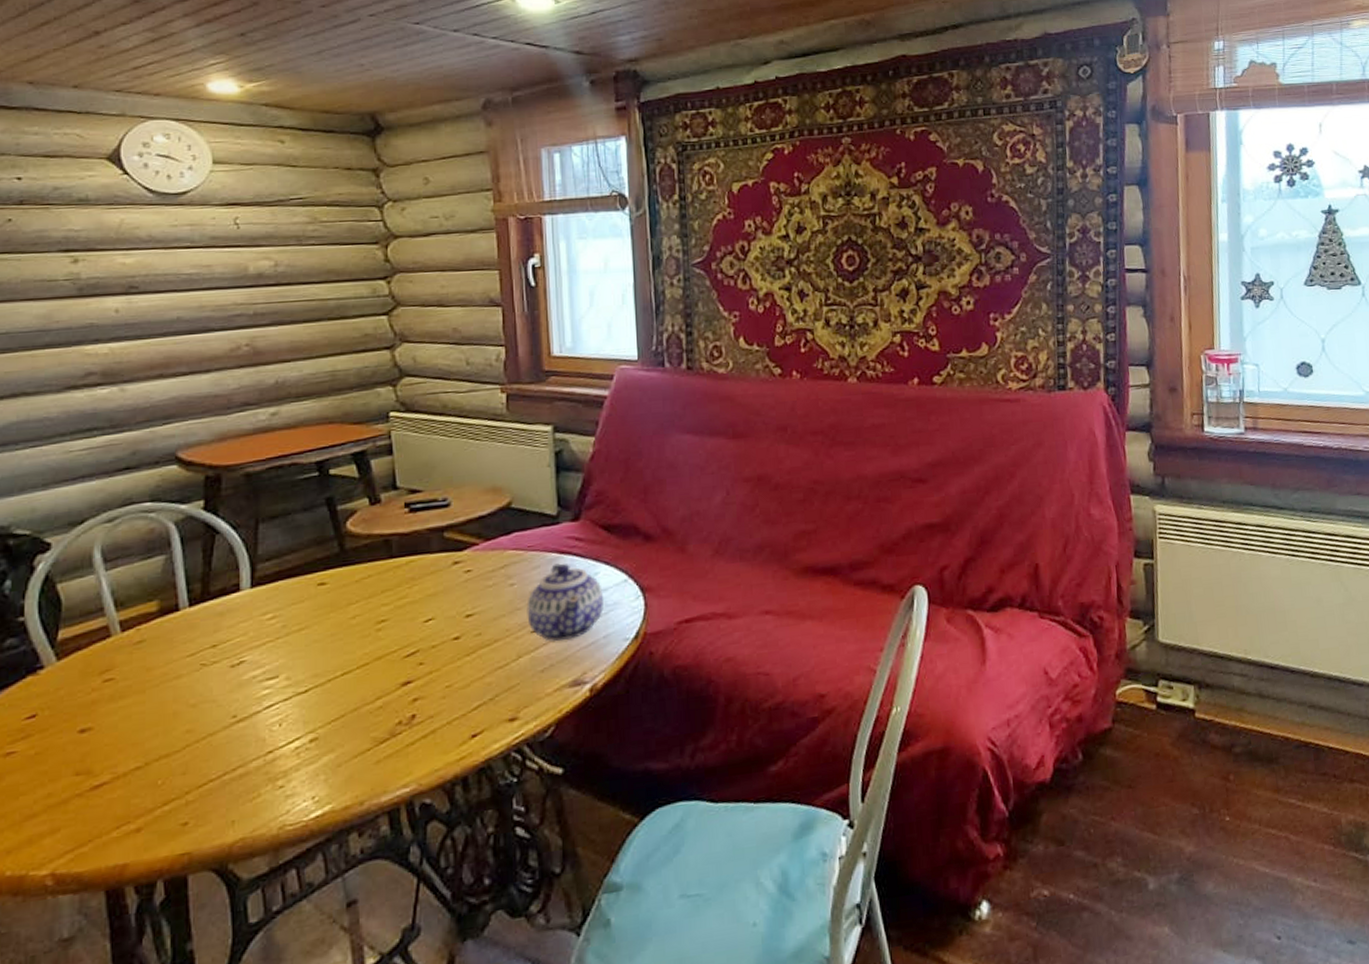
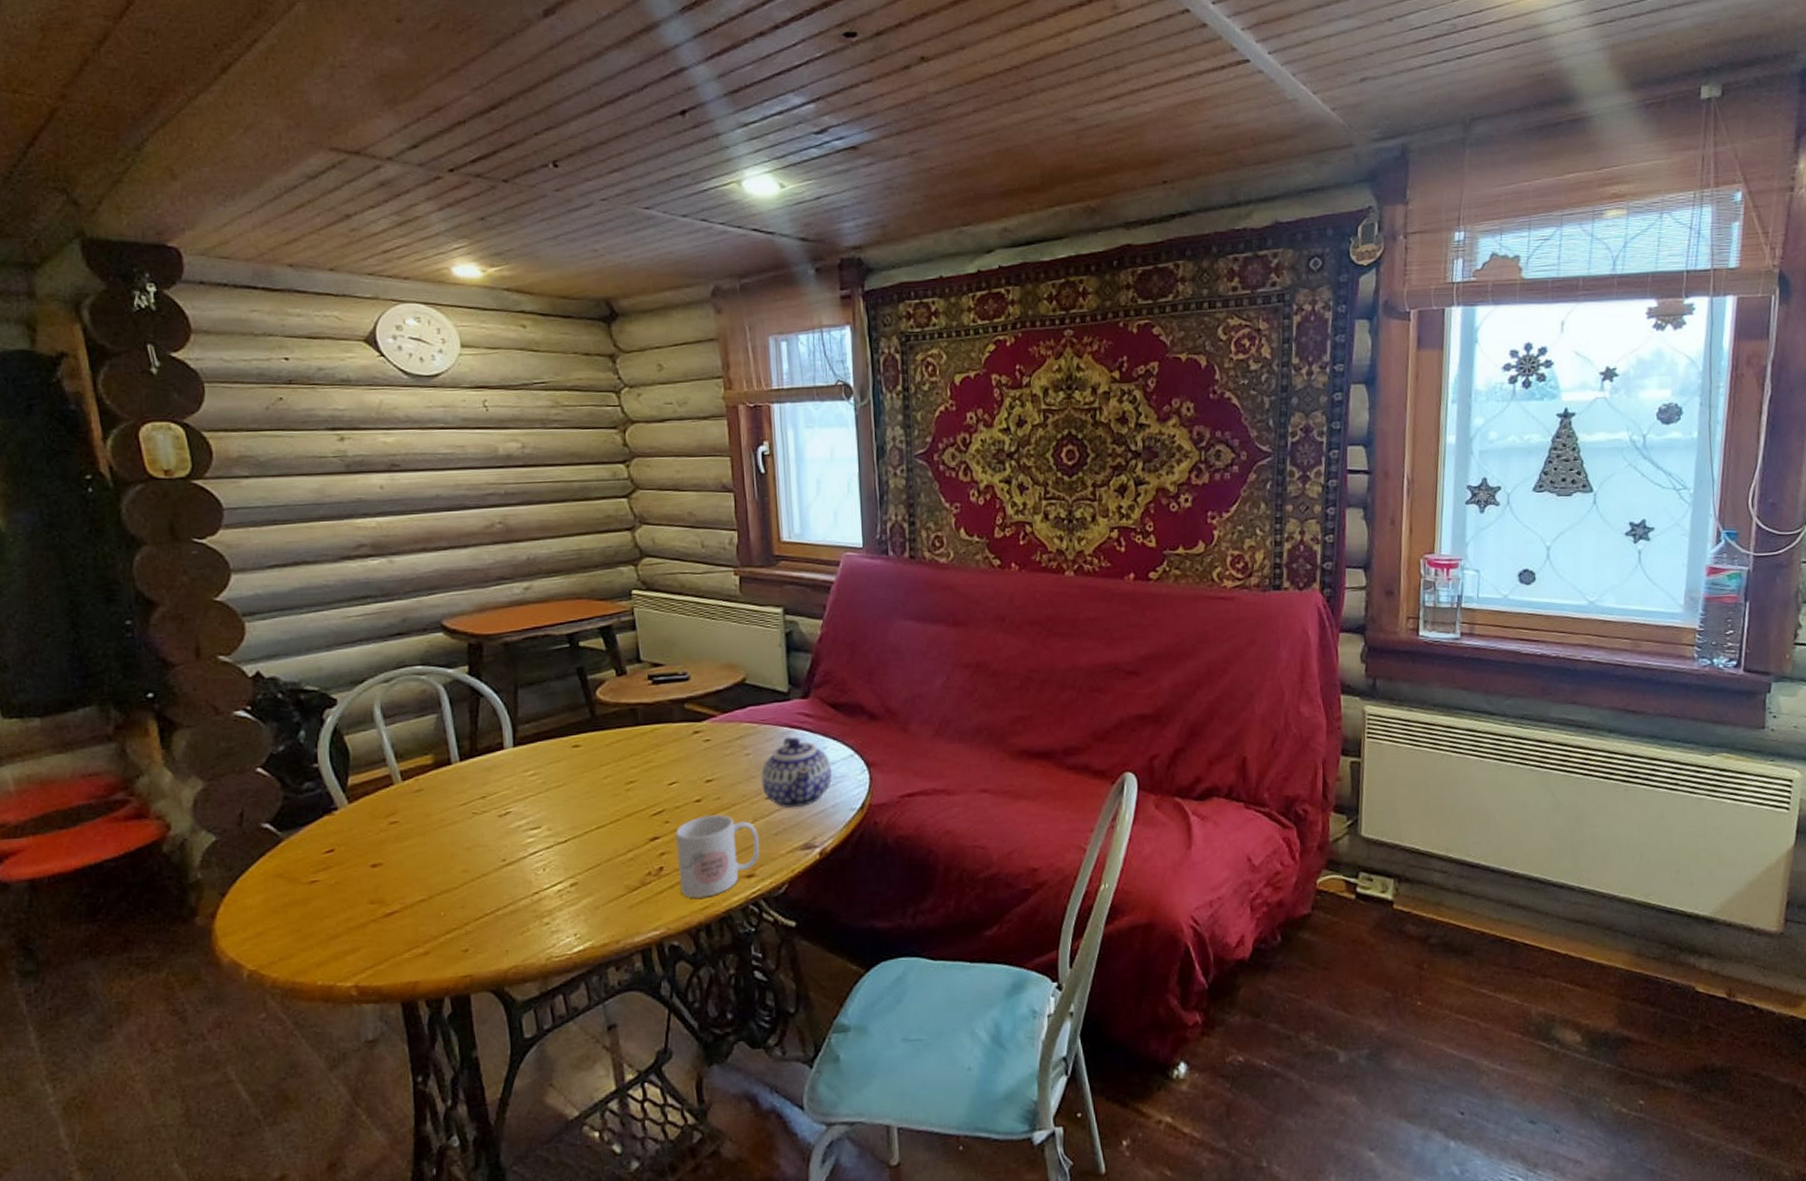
mug: none [430,652,524,748] -> present [675,814,760,899]

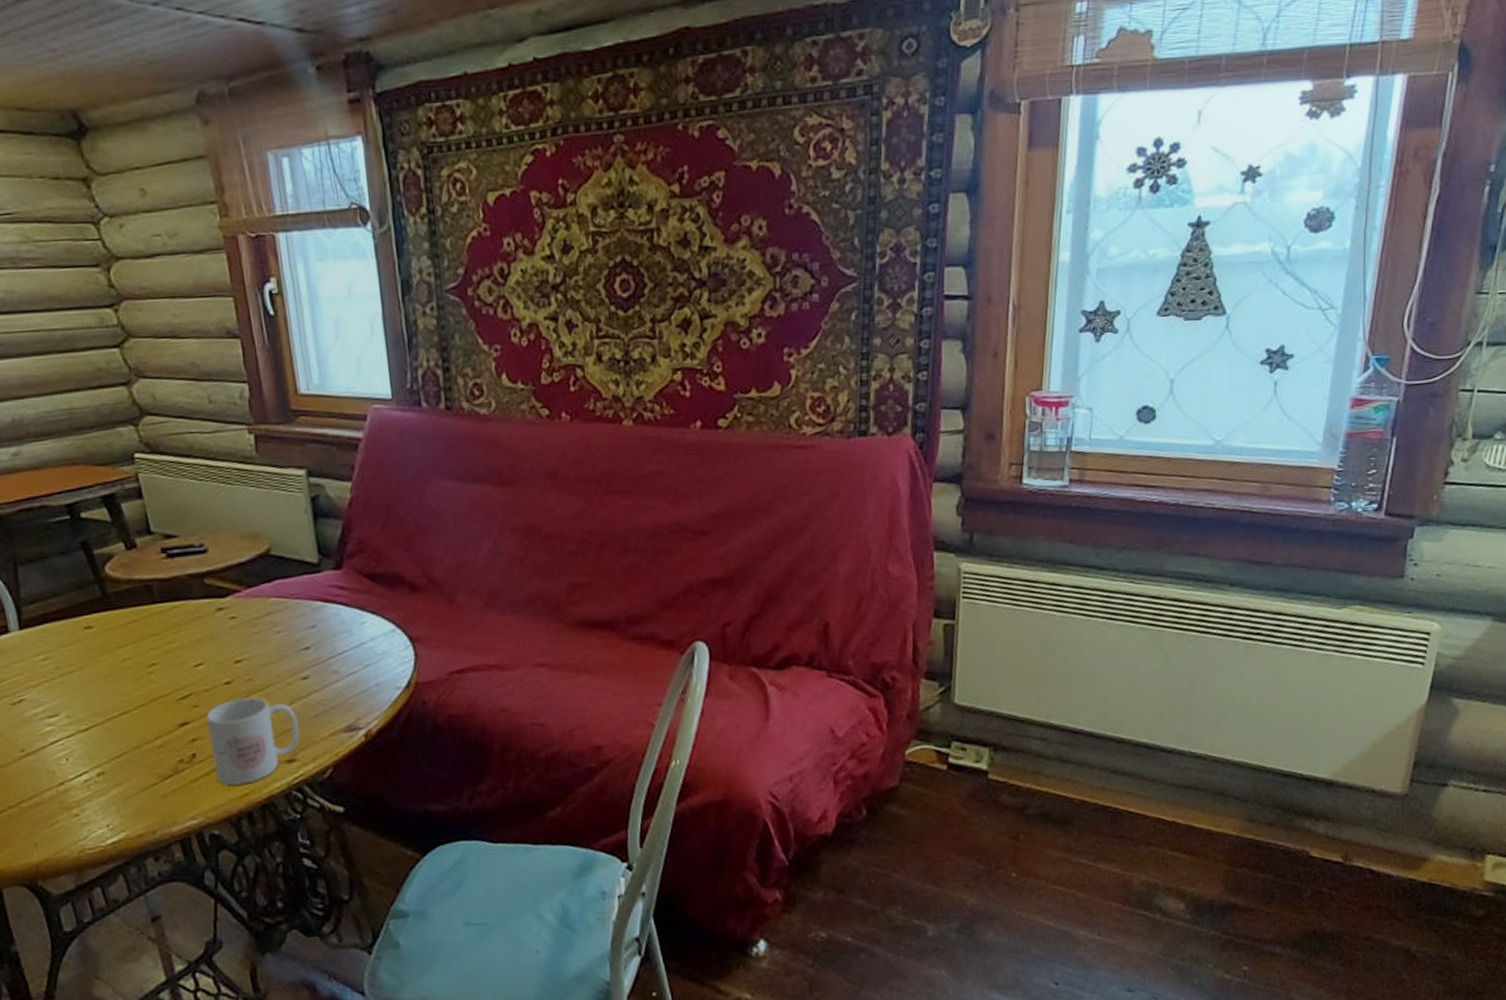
teapot: present [761,737,832,809] -> none [295,612,373,689]

